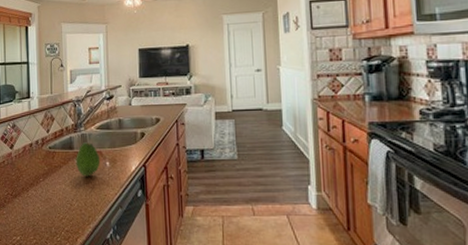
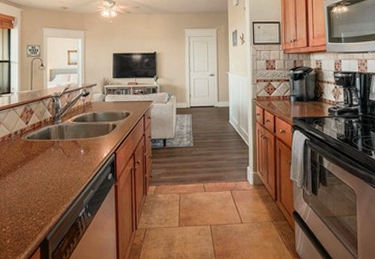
fruit: present [76,142,101,177] -> none [53,133,76,163]

